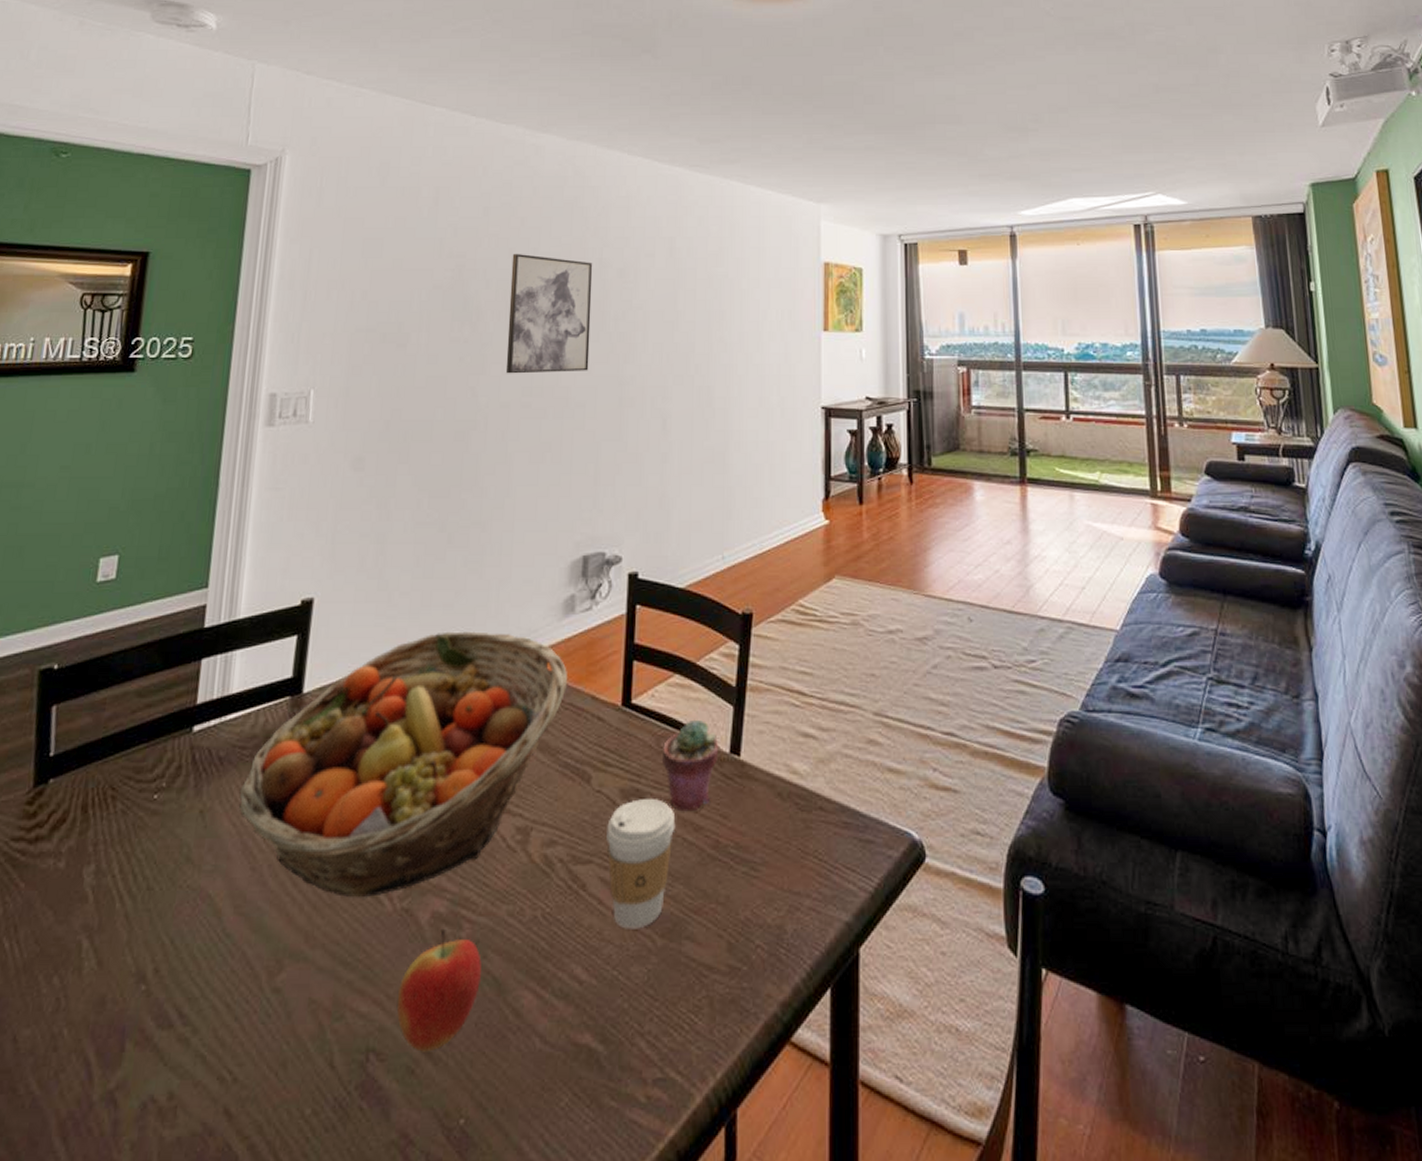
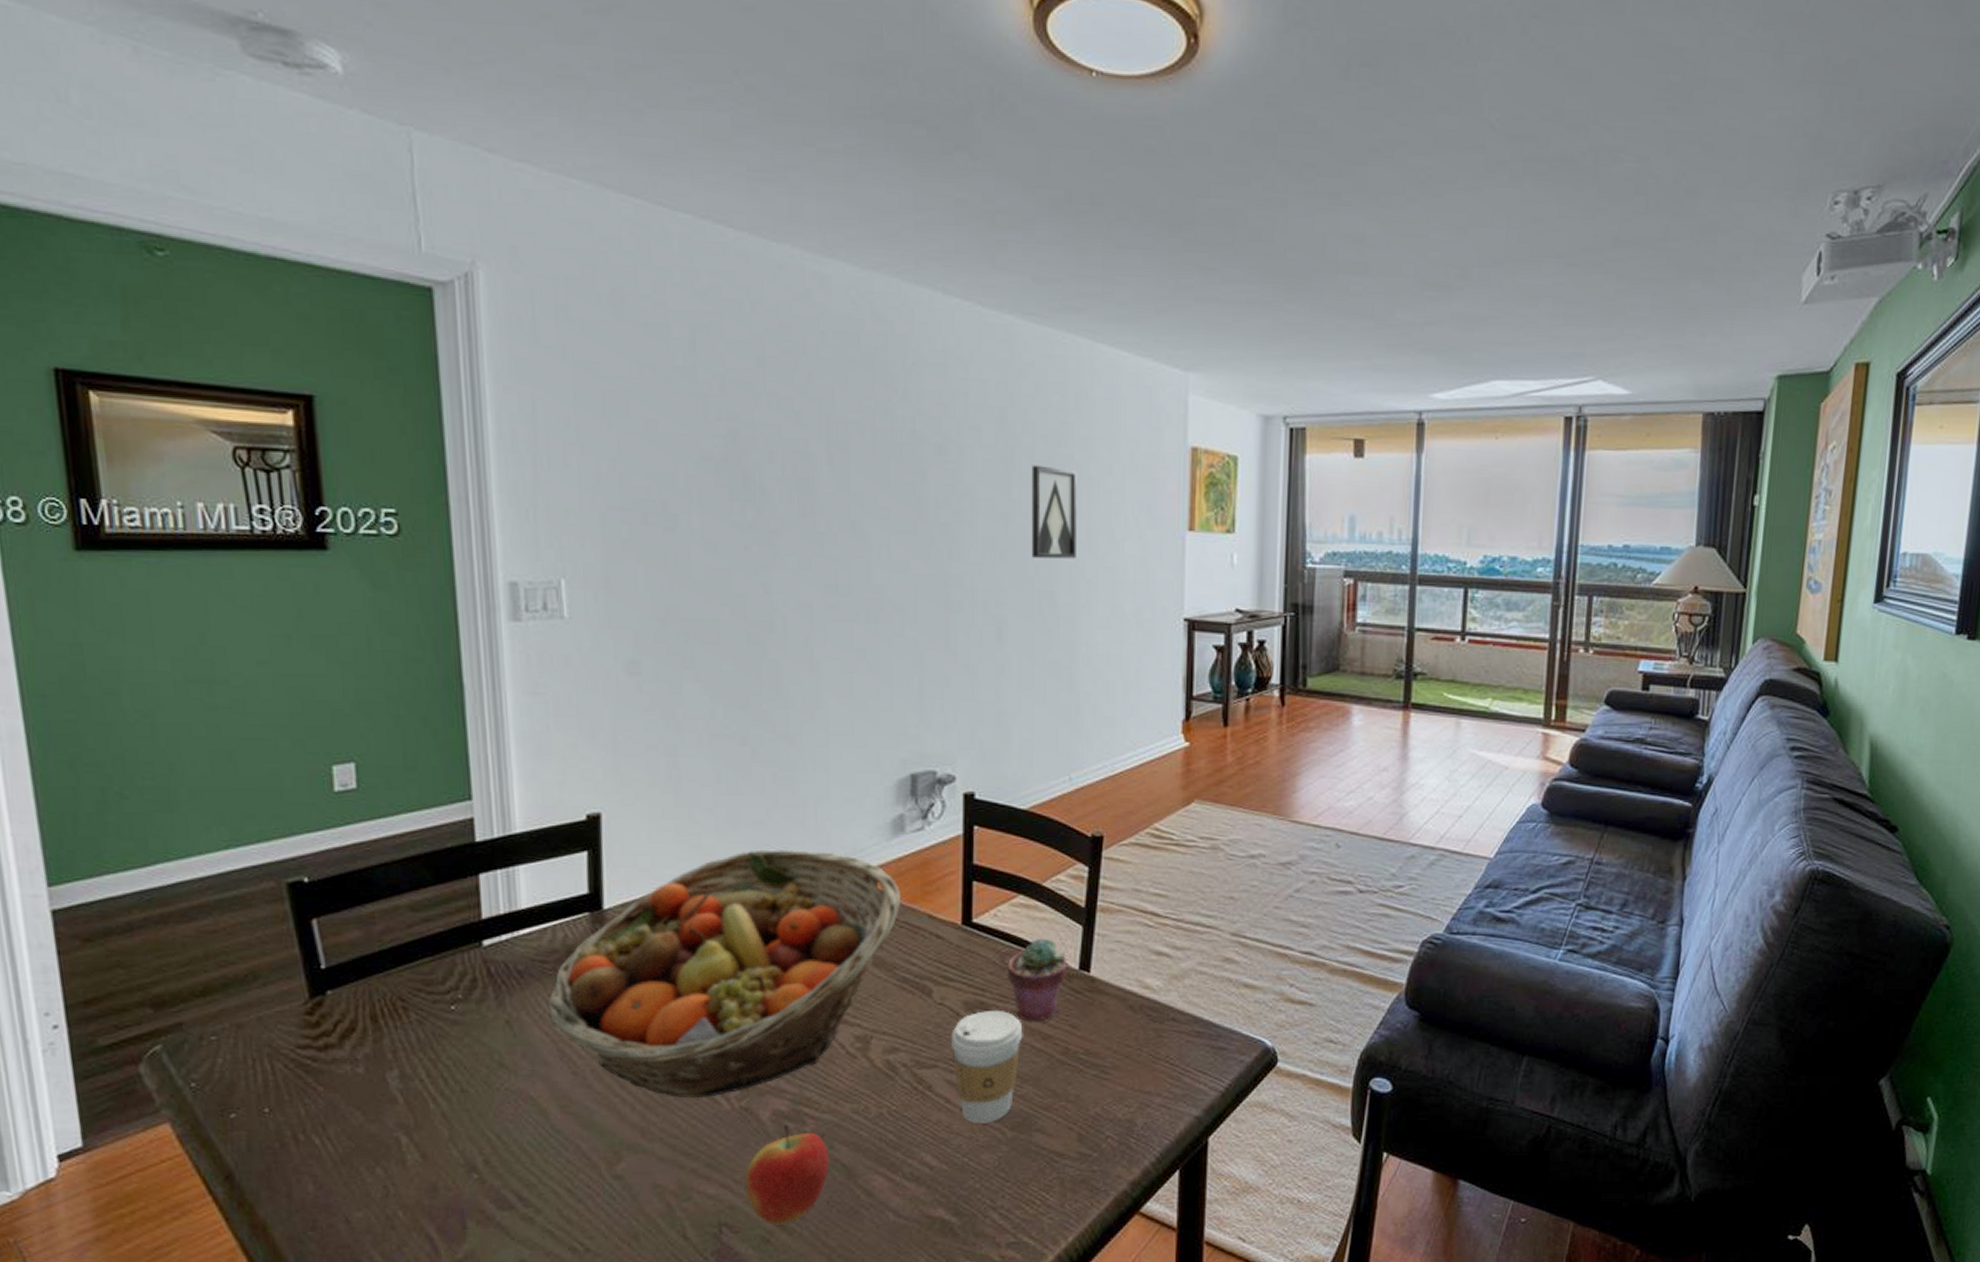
wall art: present [505,254,593,374] -> none [800,419,906,569]
wall art: none [692,282,731,358] -> present [1031,465,1077,559]

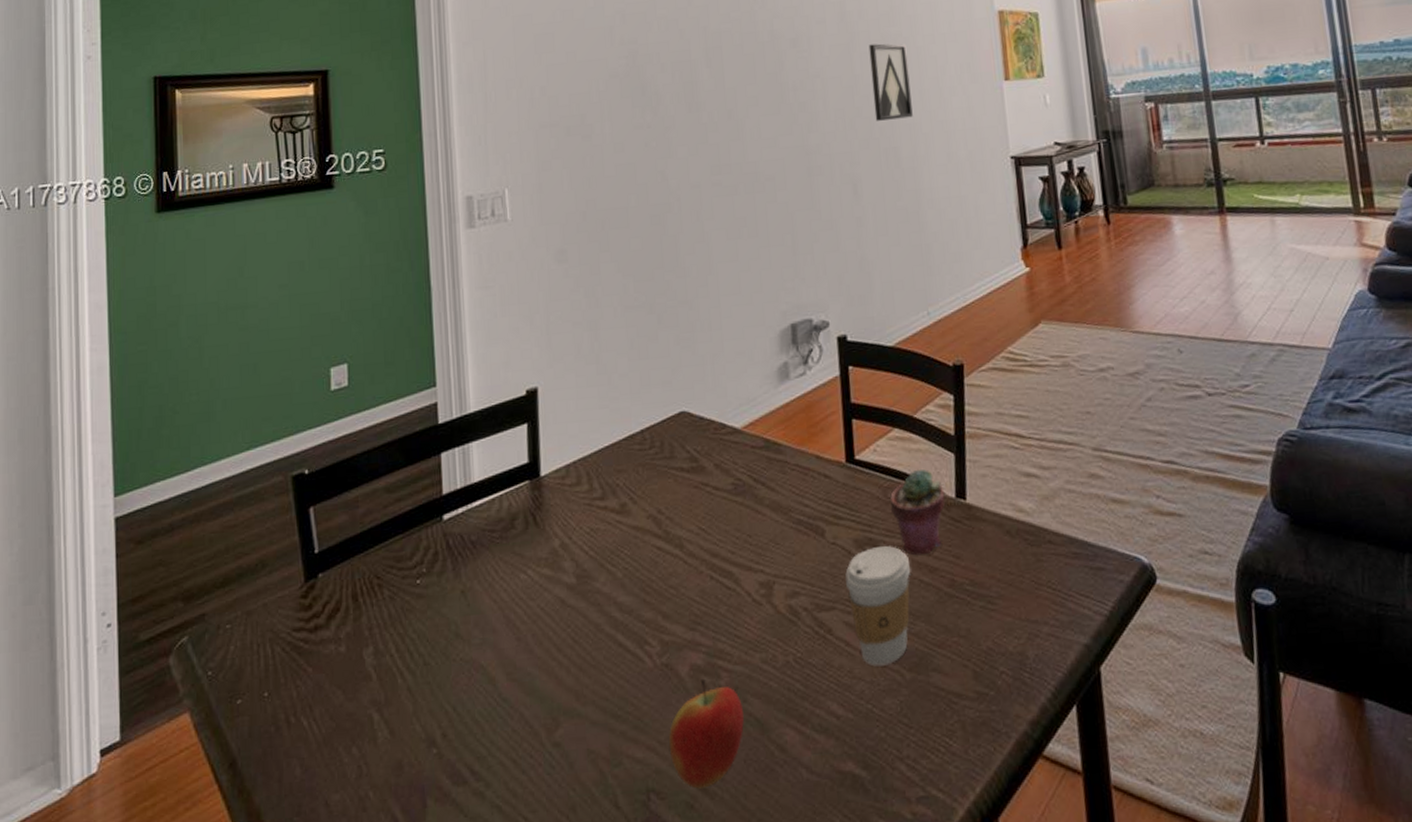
fruit basket: present [547,849,902,1098] -> none [495,404,791,658]

